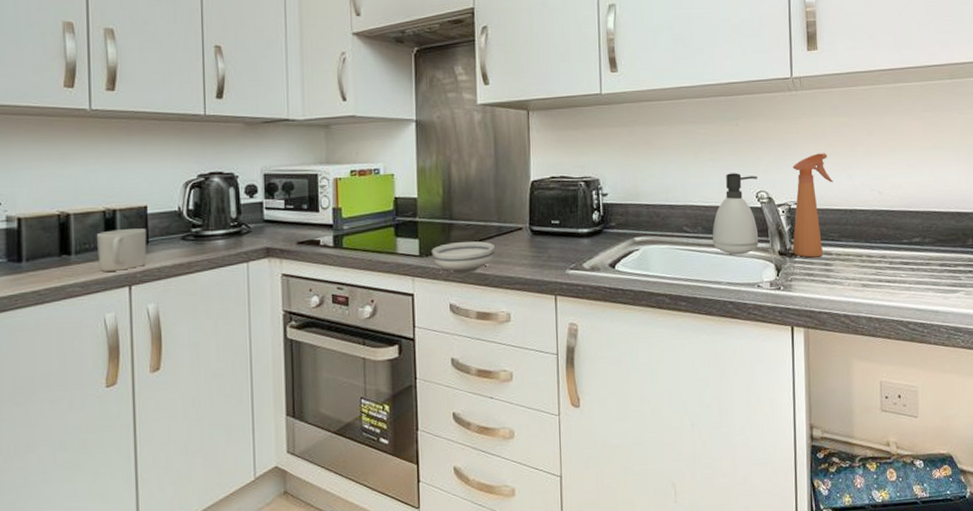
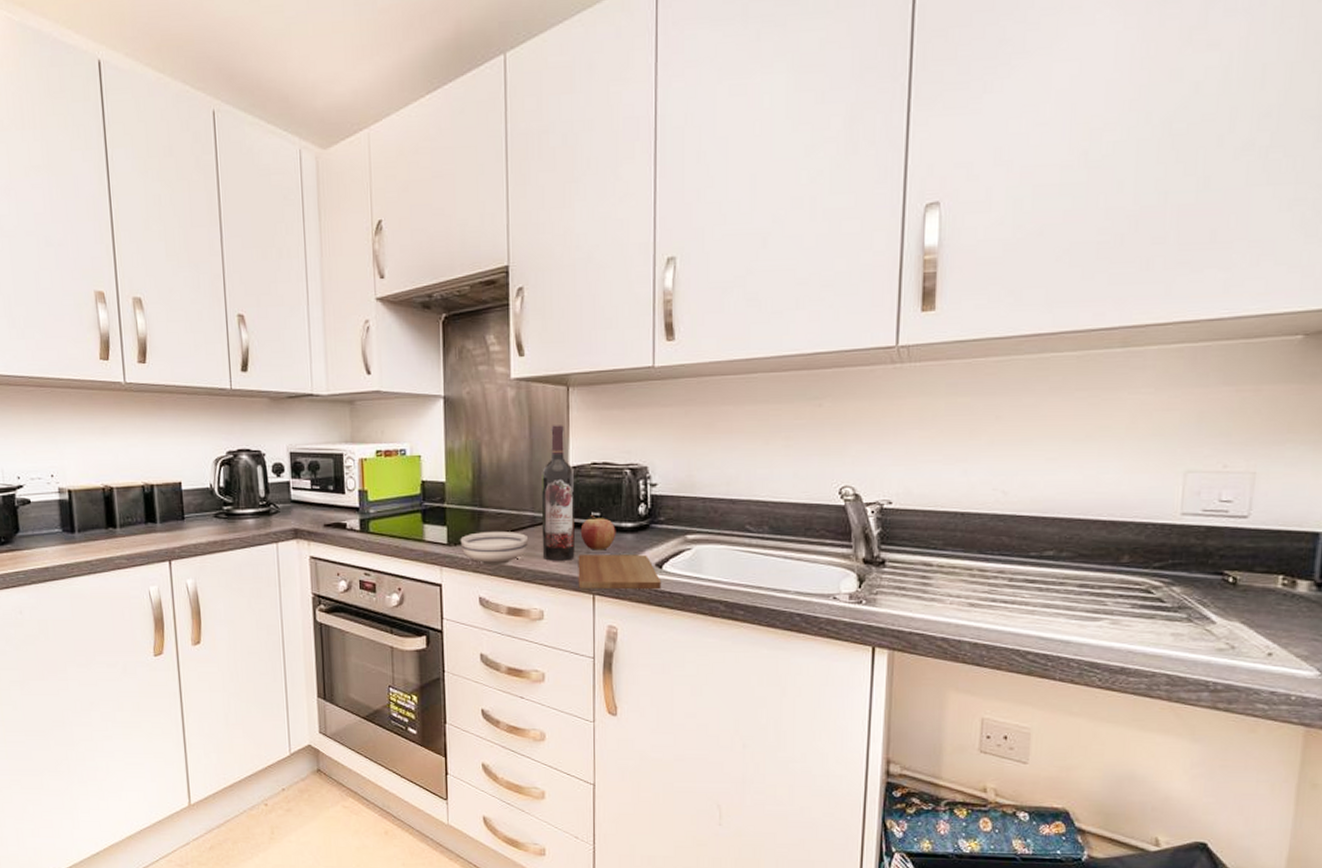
mug: present [96,228,147,272] -> none [137,504,184,547]
wine bottle: none [506,144,538,267] -> present [541,425,575,561]
cutting board: none [540,256,615,291] -> present [578,554,662,590]
fruit: none [542,223,574,255] -> present [580,515,616,551]
soap dispenser: present [712,173,759,255] -> none [780,463,842,560]
spray bottle: present [792,153,833,258] -> none [880,441,942,568]

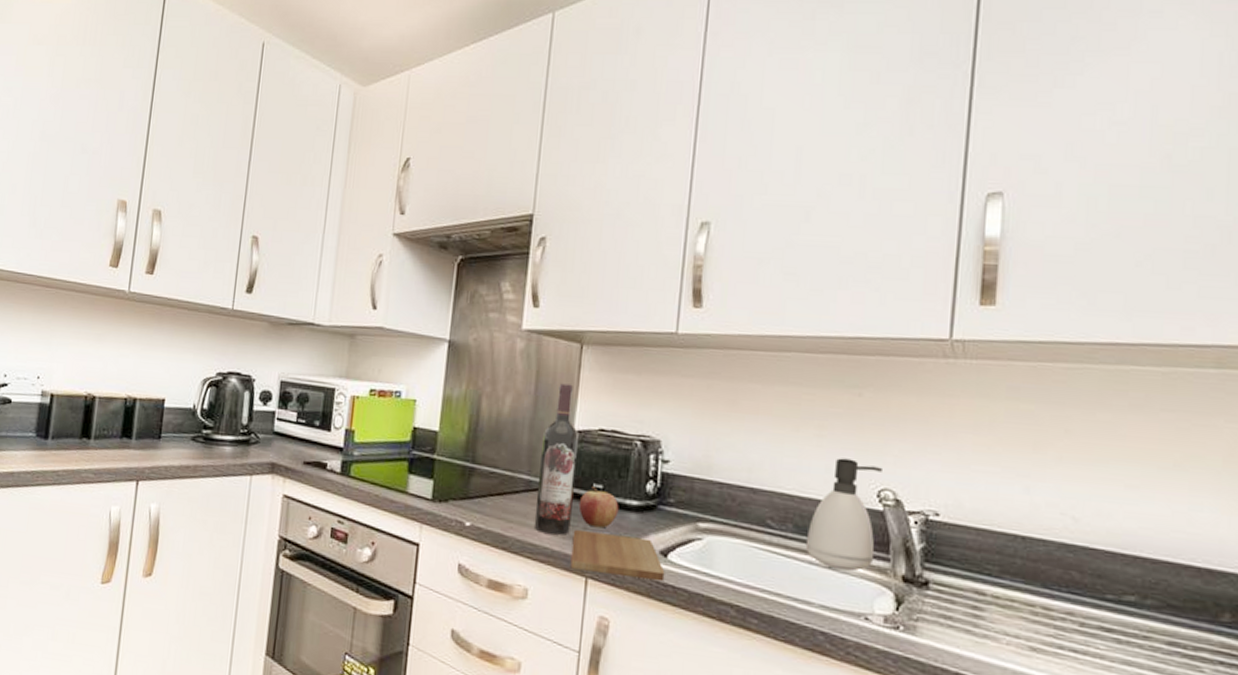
bowl: present [460,532,529,566] -> none [445,490,521,531]
soap dispenser: none [780,463,842,560] -> present [805,458,882,572]

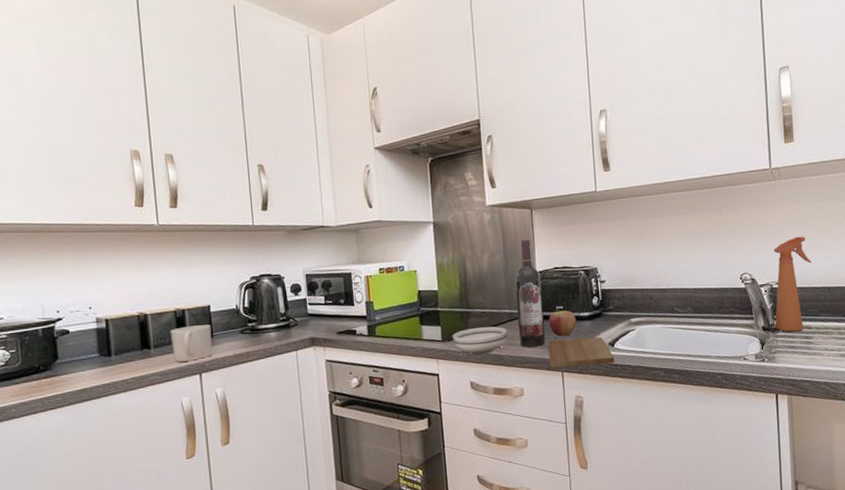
mug: none [113,419,161,464] -> present [170,324,213,363]
bowl: none [445,490,521,531] -> present [452,326,508,356]
soap dispenser: present [805,458,882,572] -> none [701,257,744,332]
spray bottle: none [923,449,1000,596] -> present [773,236,812,332]

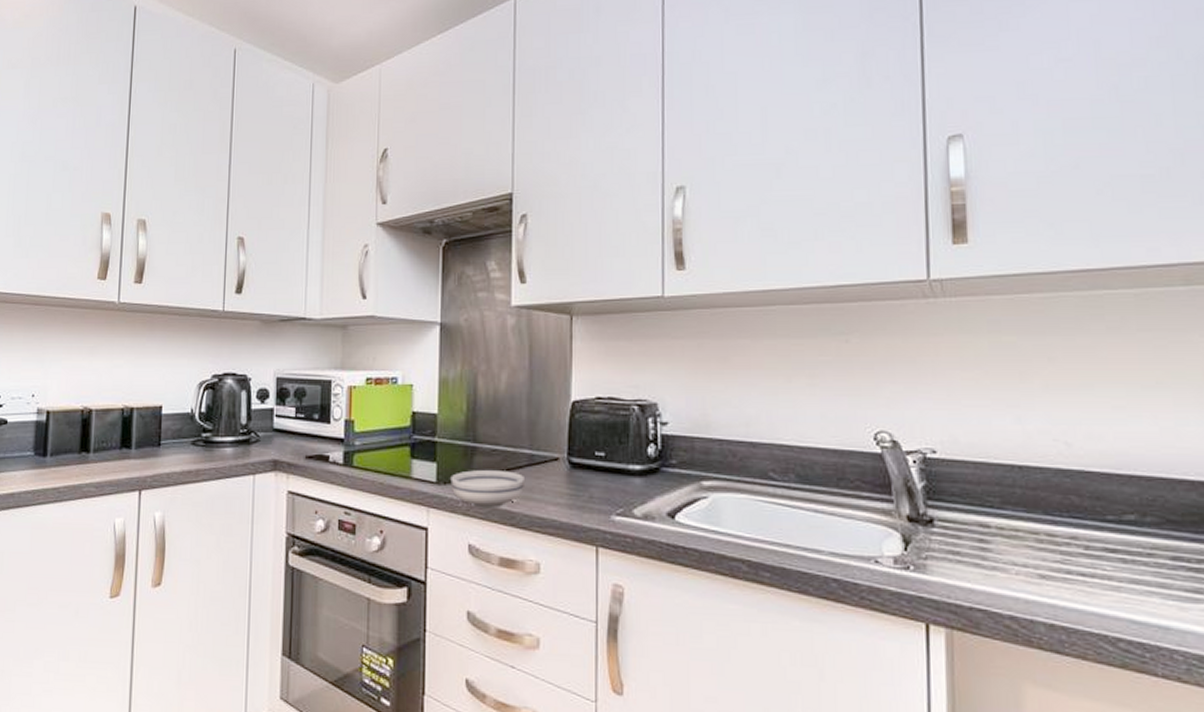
mug: present [170,324,213,363] -> none [113,429,160,474]
wine bottle: present [515,239,546,348] -> none [540,356,578,506]
fruit: present [548,308,577,337] -> none [583,455,623,496]
cutting board: present [548,336,615,368] -> none [579,500,674,544]
spray bottle: present [773,236,812,332] -> none [927,384,992,530]

